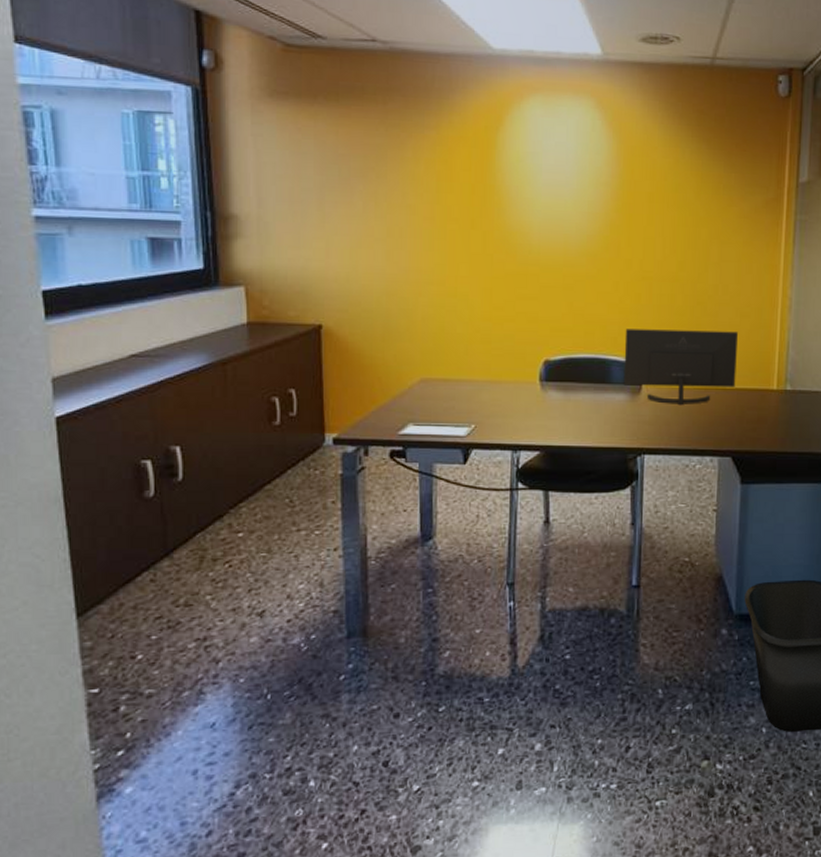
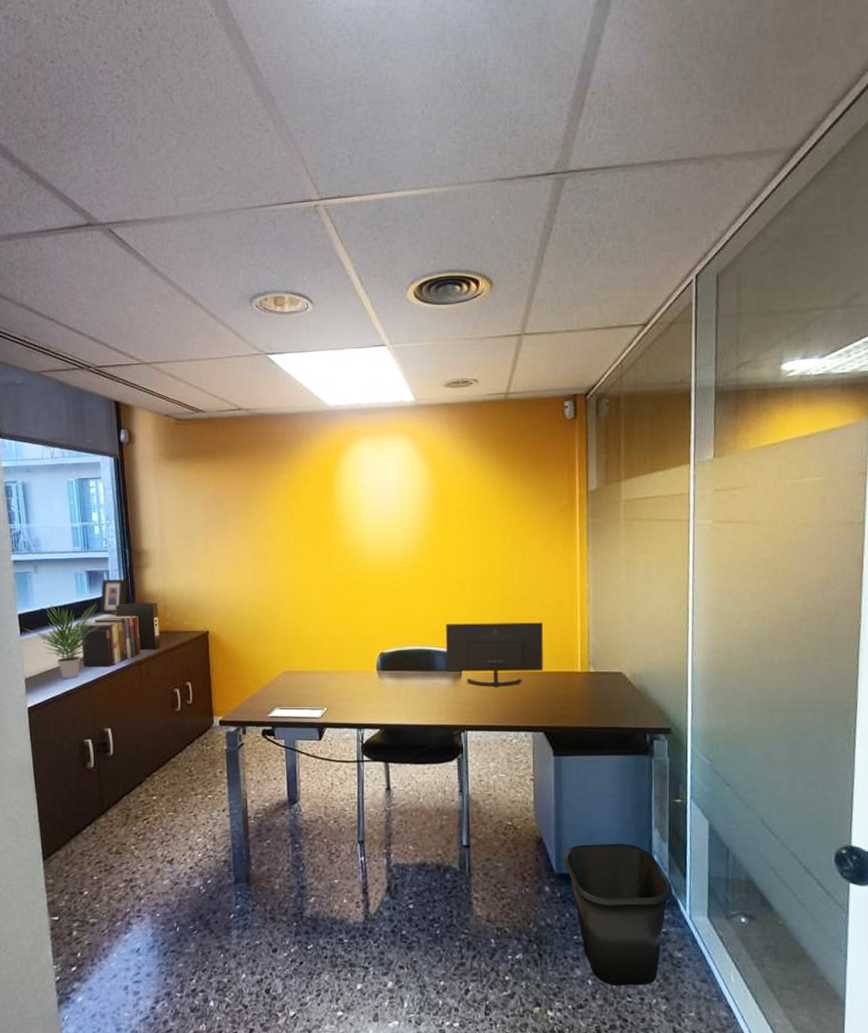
potted plant: none [51,280,169,381] -> present [24,604,101,679]
books: none [138,299,226,366] -> present [81,615,141,667]
picture frame: none [167,249,209,296] -> present [100,579,128,614]
binder: none [190,283,254,345] -> present [115,602,161,649]

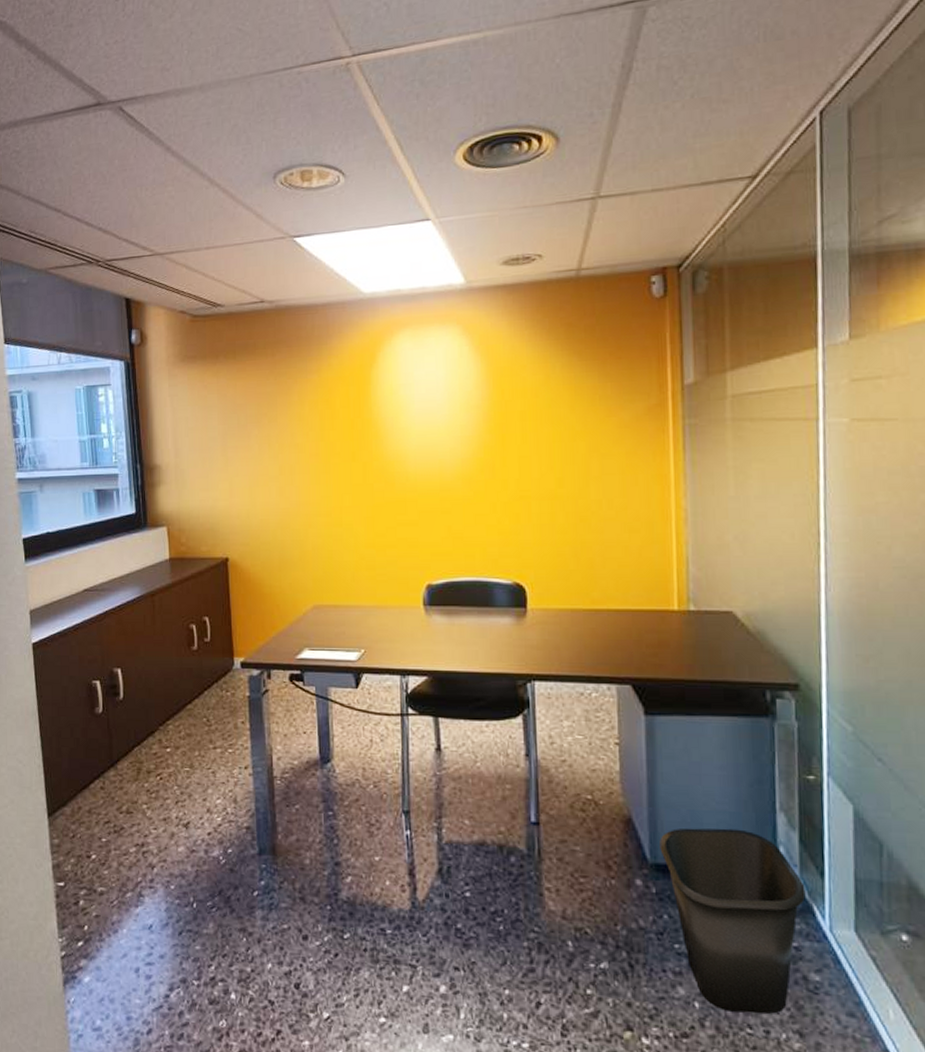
potted plant: present [24,604,101,679] -> none [29,526,111,612]
books: present [81,615,141,667] -> none [89,540,154,598]
picture frame: present [100,579,128,614] -> none [109,498,139,538]
binder: present [115,602,161,649] -> none [126,525,175,578]
computer monitor: present [445,622,544,688] -> none [505,548,630,629]

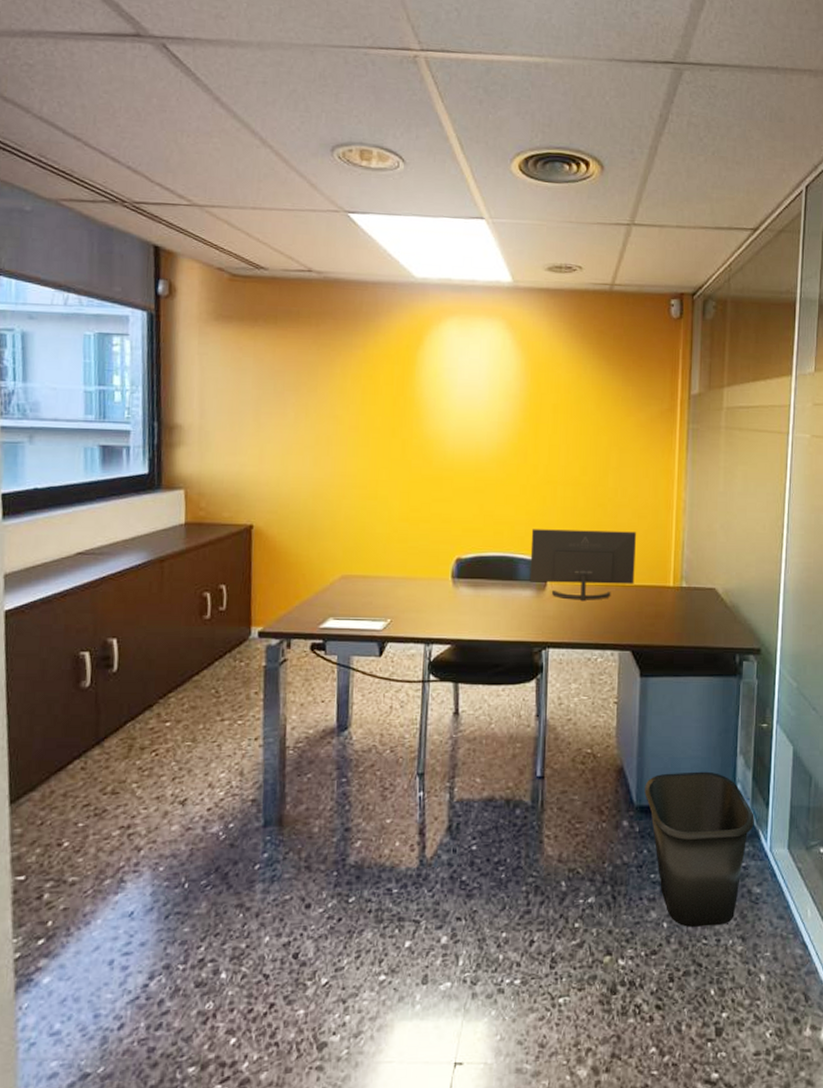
computer monitor: none [505,548,630,629] -> present [529,529,636,601]

